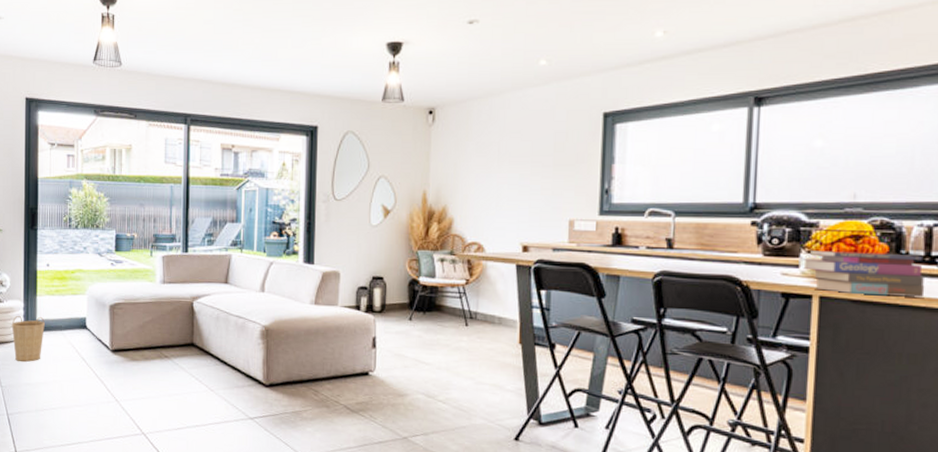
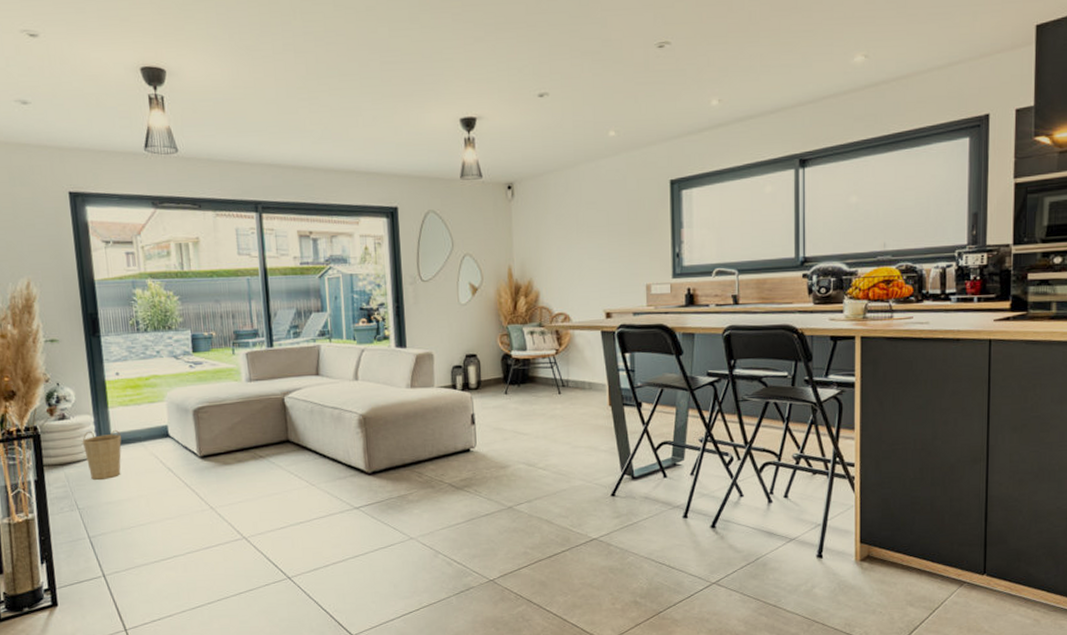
books: present [803,251,925,297] -> none [847,293,942,333]

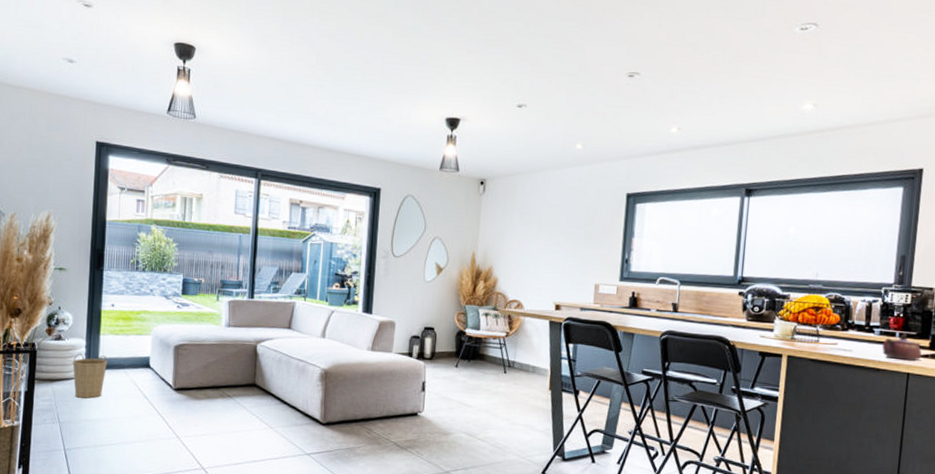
teapot: none [960,297,1002,327] -> present [882,334,922,361]

